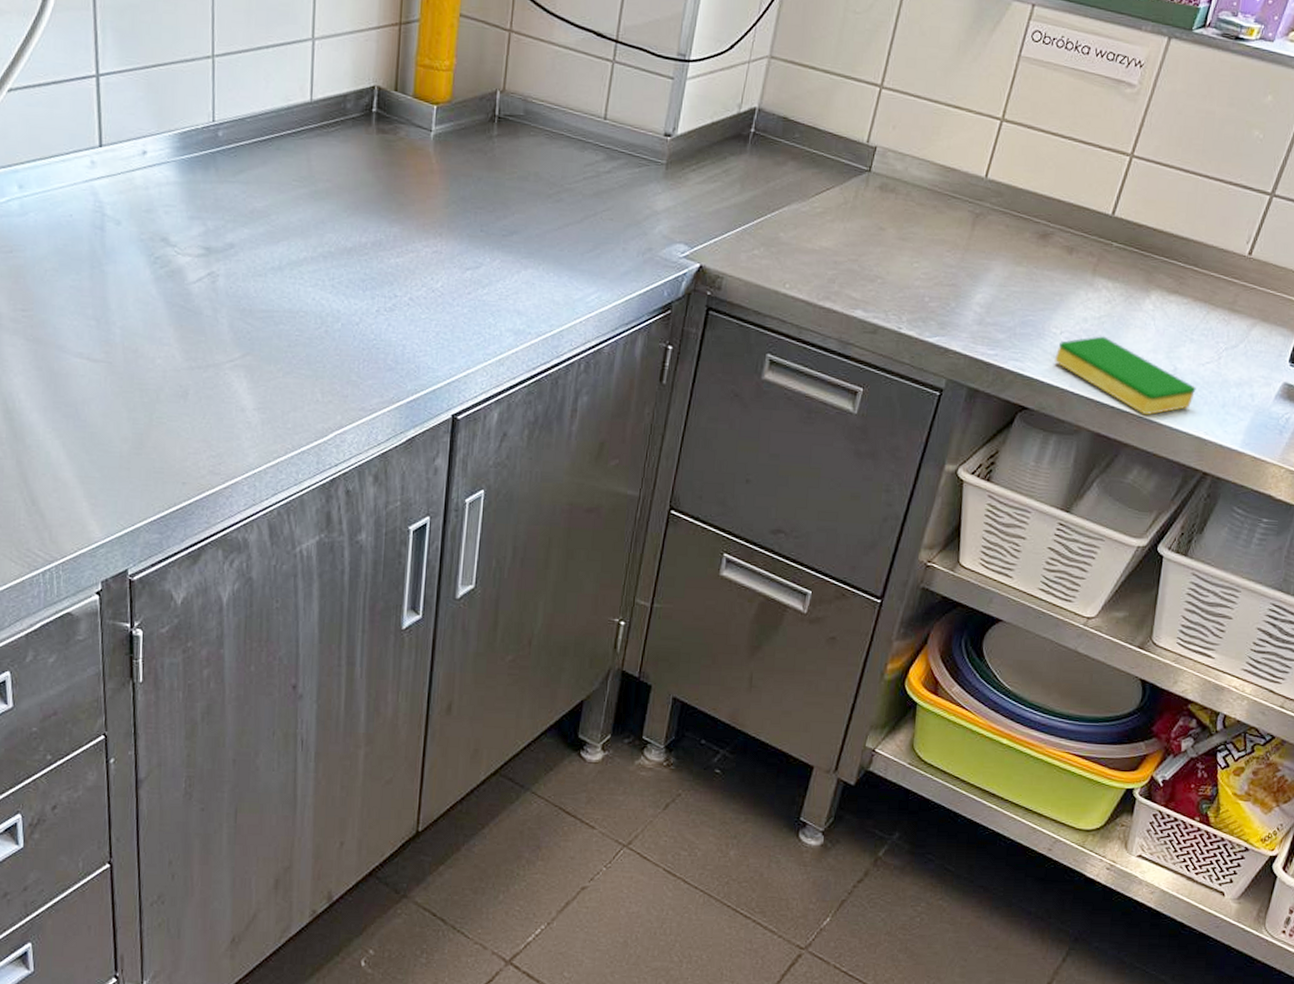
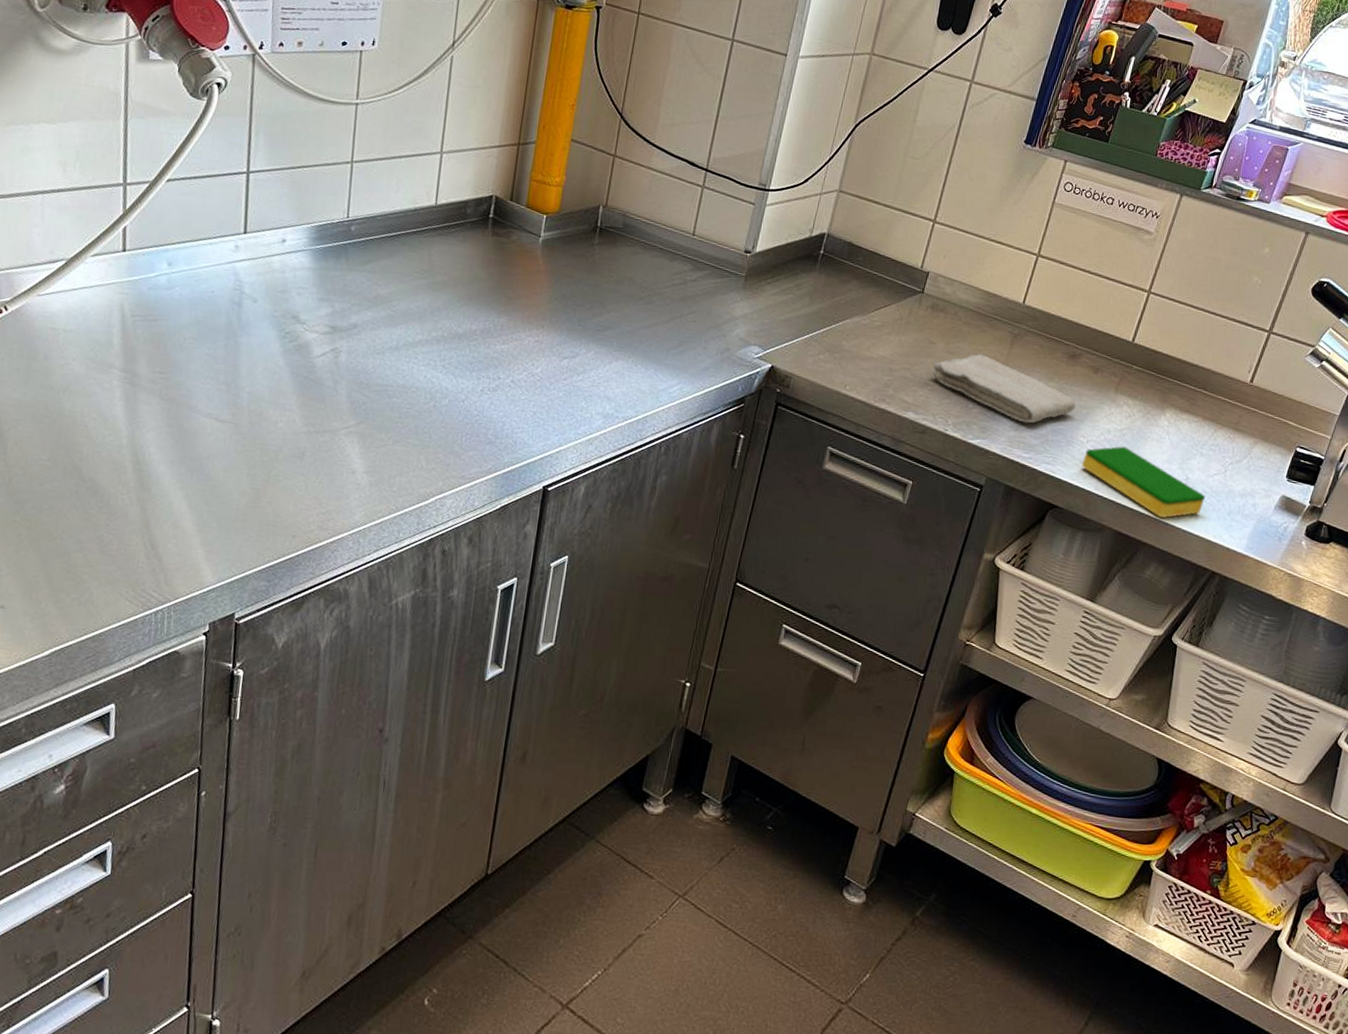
washcloth: none [881,238,1047,316] -> present [930,353,1076,424]

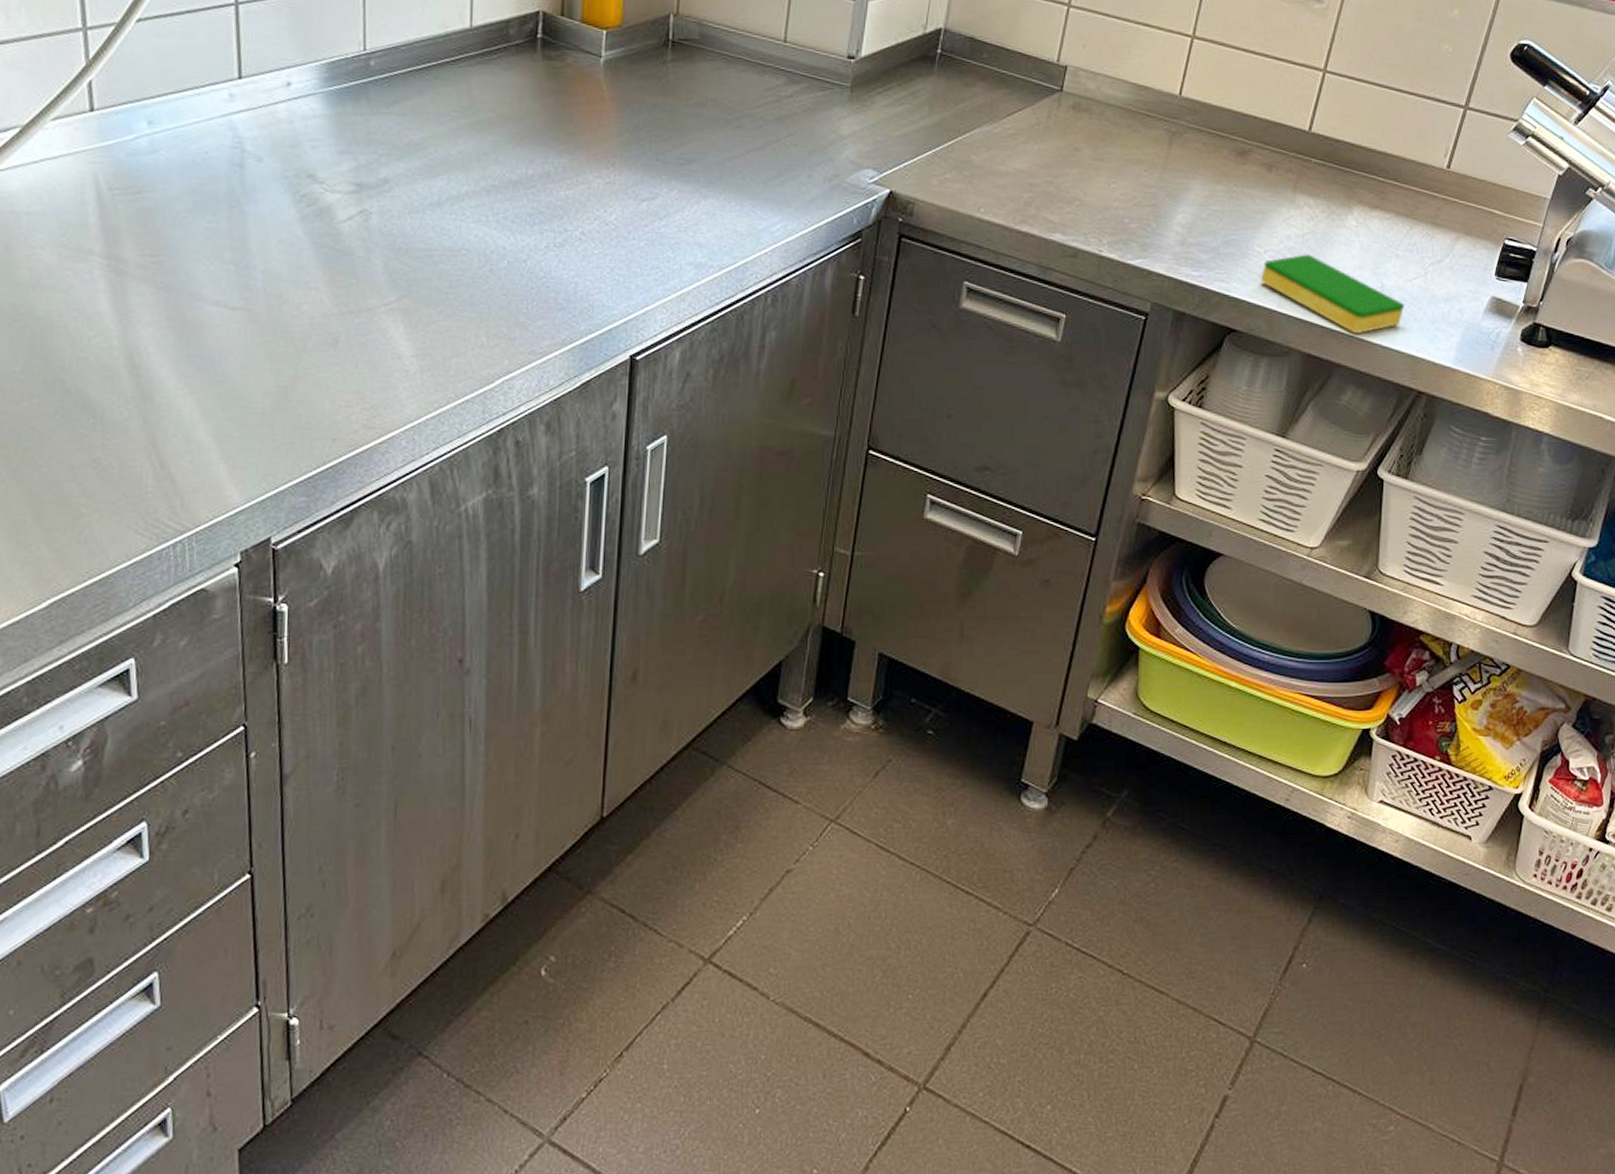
washcloth: present [930,353,1076,424] -> none [1077,158,1249,236]

